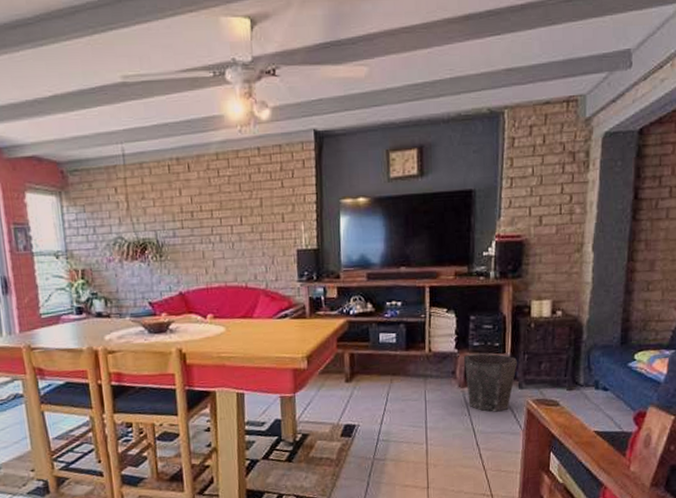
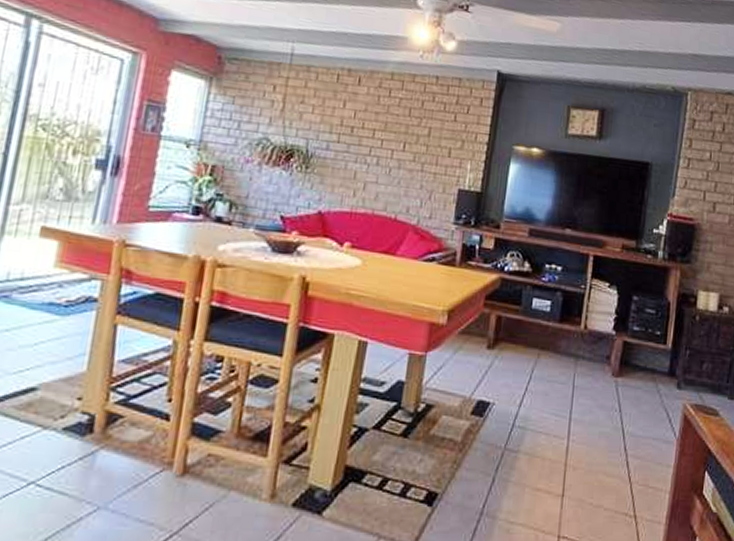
waste bin: present [464,353,517,412] -> none [620,339,678,413]

